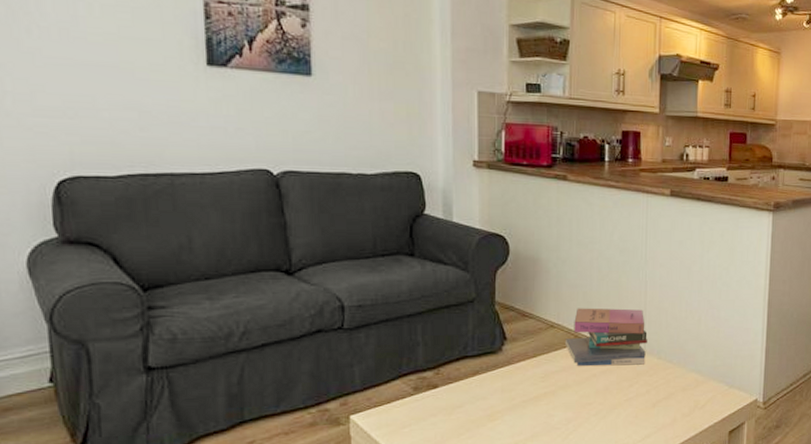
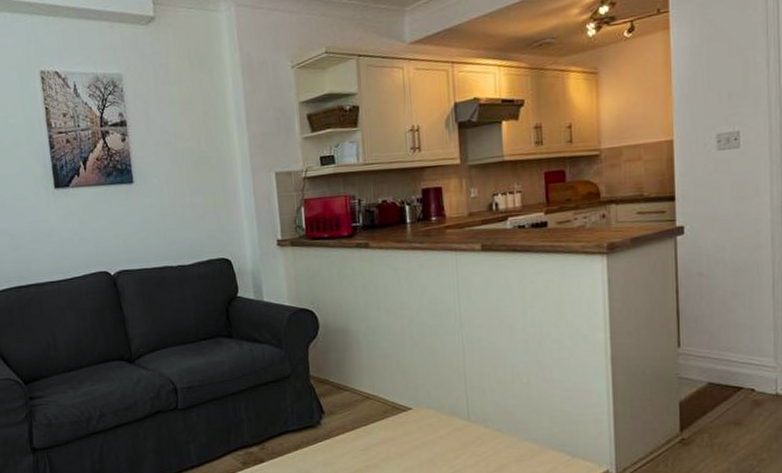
books: present [564,308,648,366] -> none [382,375,471,438]

